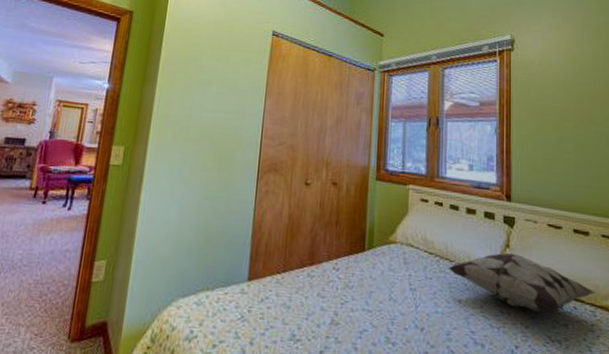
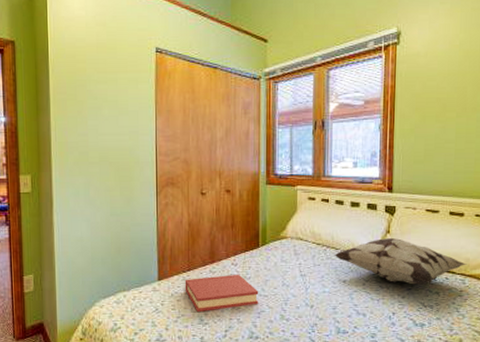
hardback book: none [277,280,362,325] -> present [185,274,259,313]

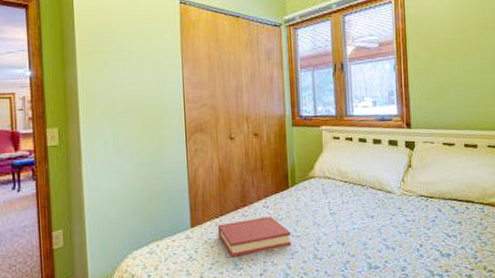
decorative pillow: present [334,237,467,285] -> none [361,171,485,216]

